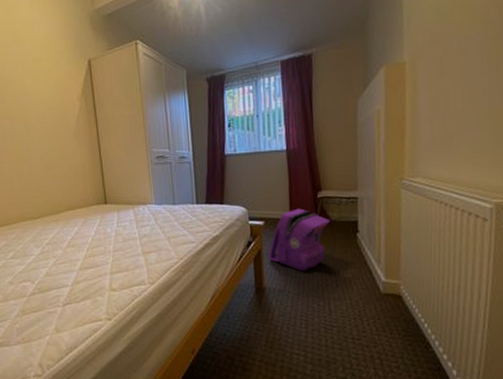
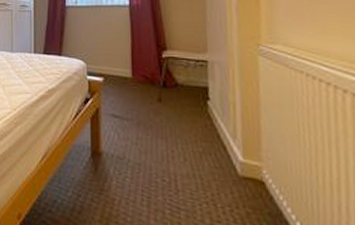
backpack: present [269,208,331,272] -> none [107,67,178,139]

